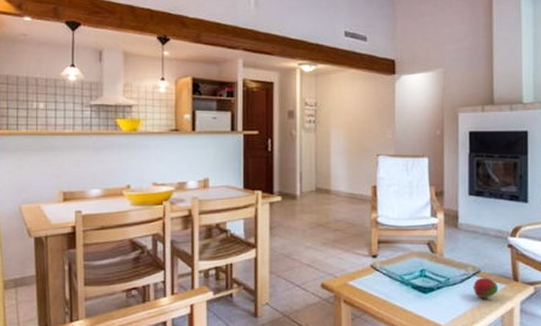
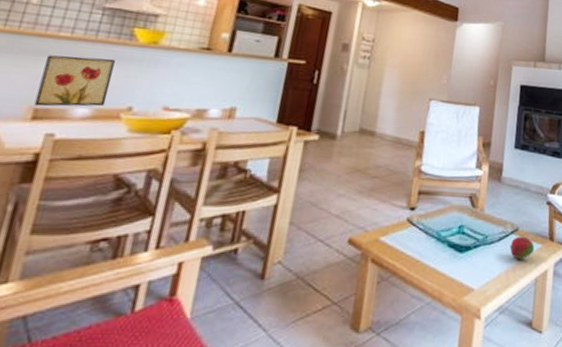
wall art: none [62,147,110,190] -> present [34,55,115,107]

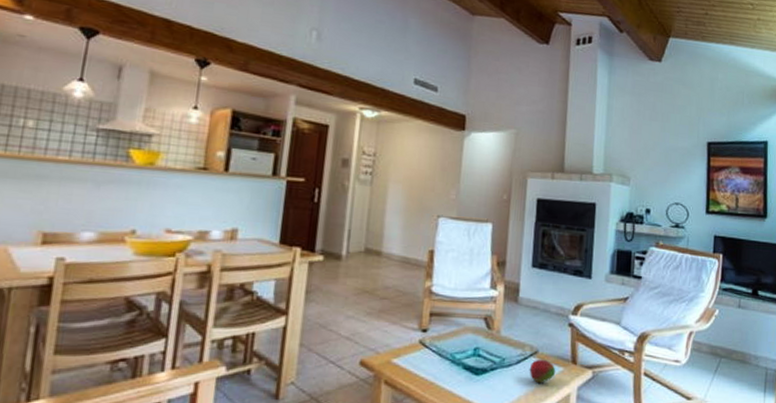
wall art: present [34,55,115,107] -> none [42,179,114,231]

